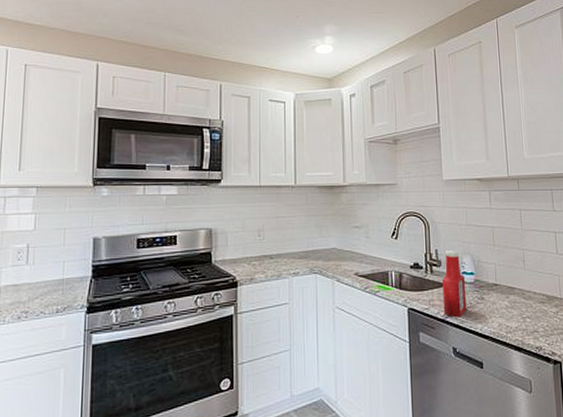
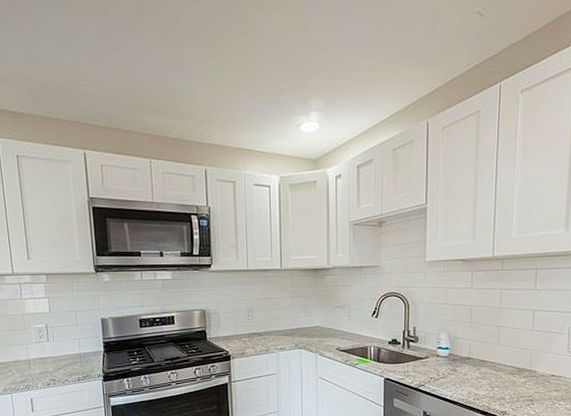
ketchup bottle: present [442,250,467,318] -> none [417,328,440,387]

